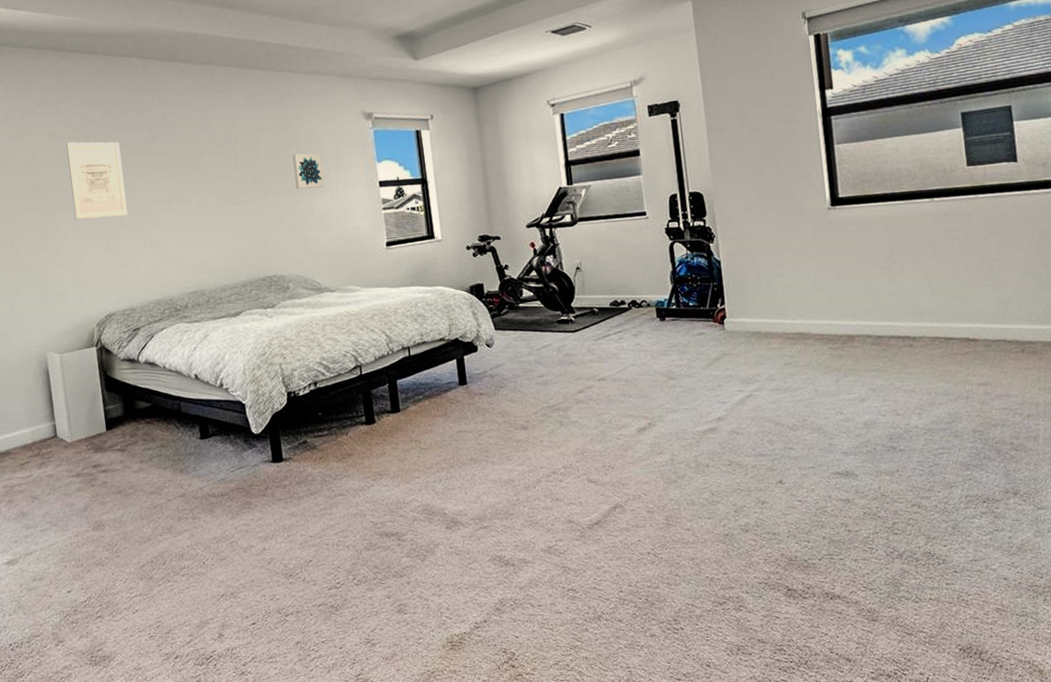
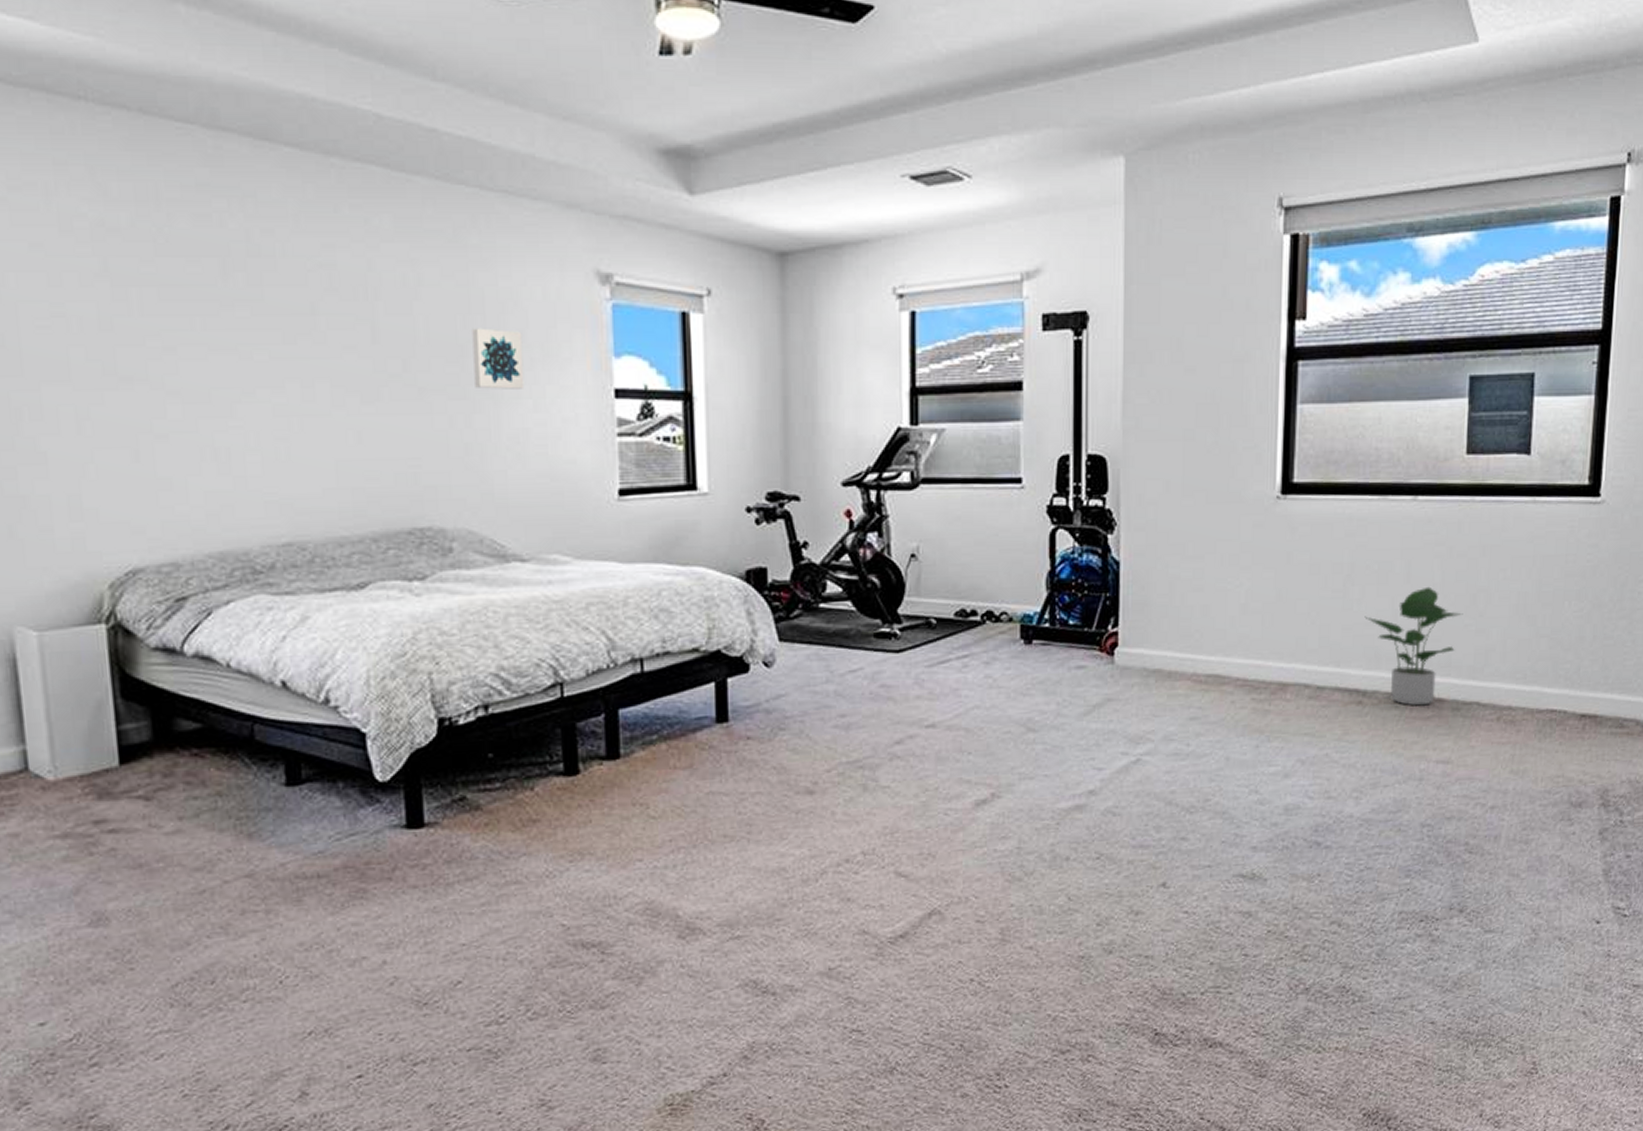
wall art: present [66,141,128,219] -> none [63,263,174,403]
potted plant: none [906,260,983,345] -> present [1364,586,1463,706]

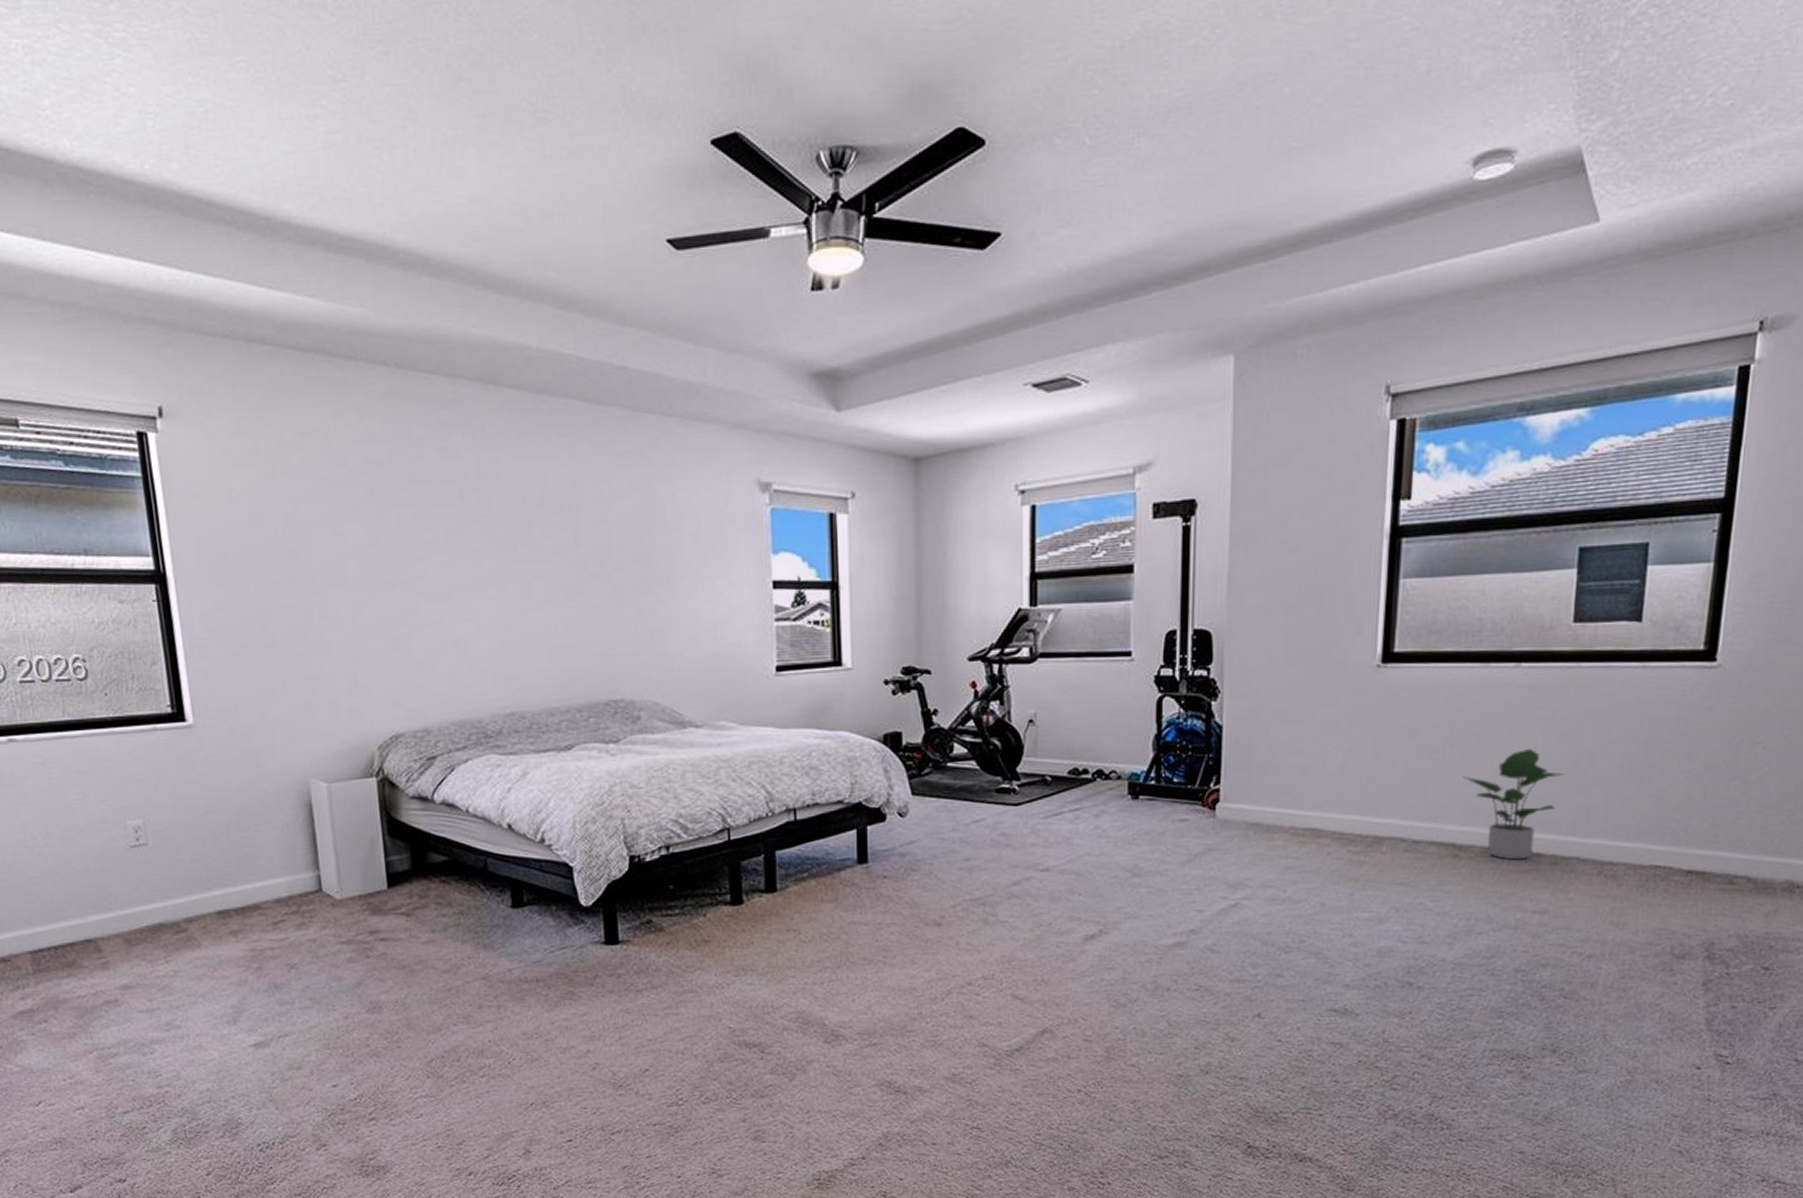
wall art: present [472,328,525,389] -> none [655,532,698,584]

